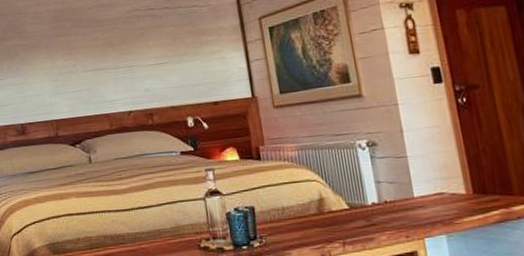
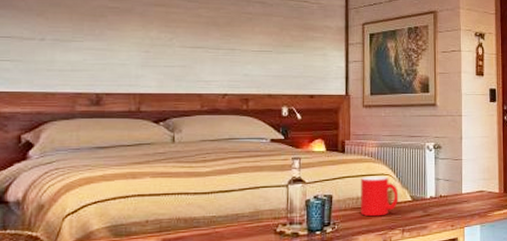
cup: none [284,182,332,229] -> present [361,176,399,217]

